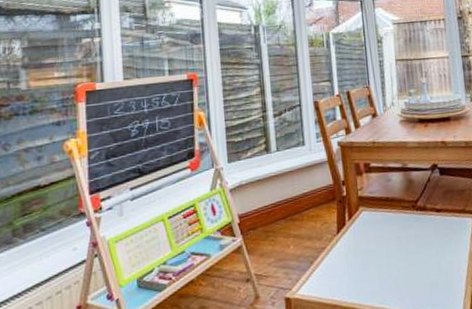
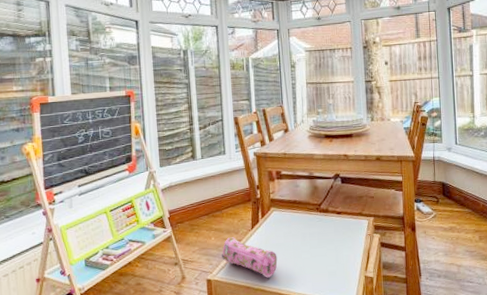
pencil case: none [302,244,369,293] -> present [222,237,278,278]

